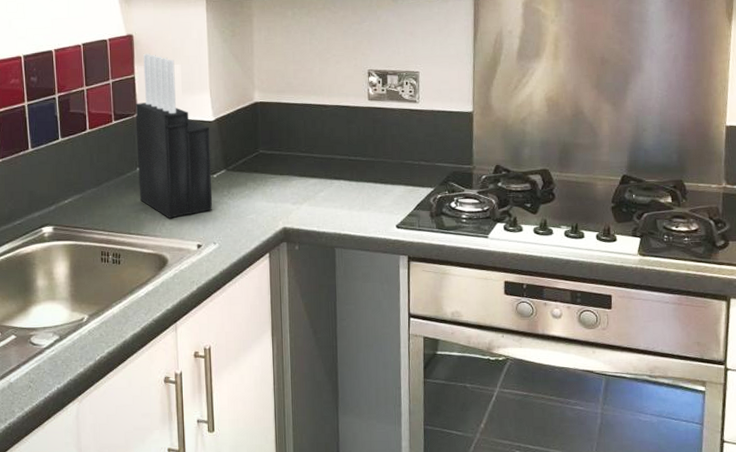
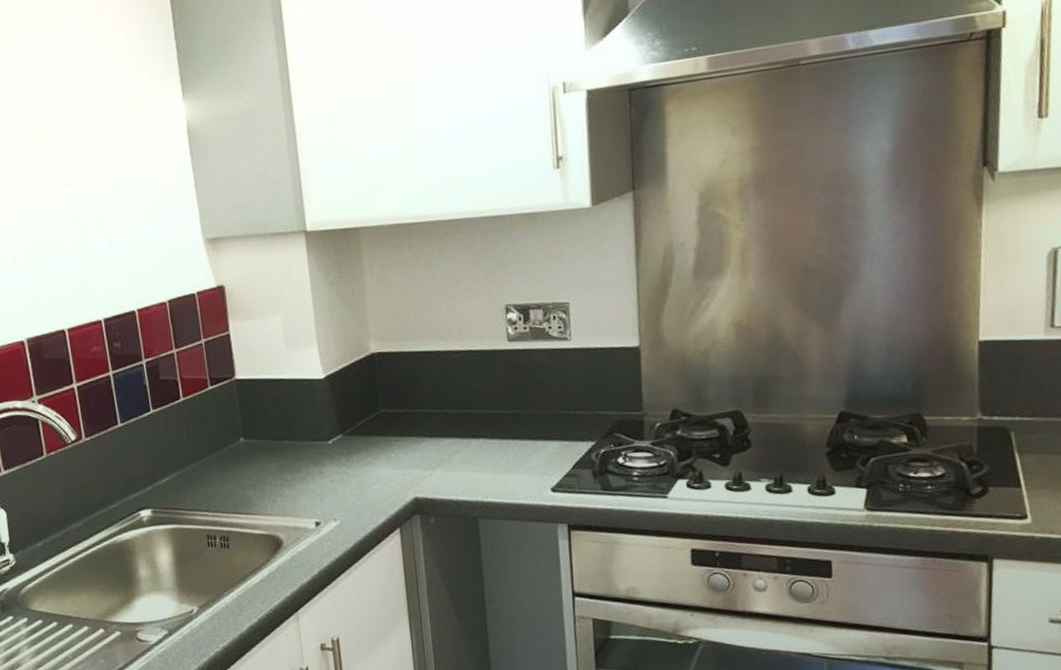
knife block: present [135,53,213,218] -> none [232,305,331,494]

